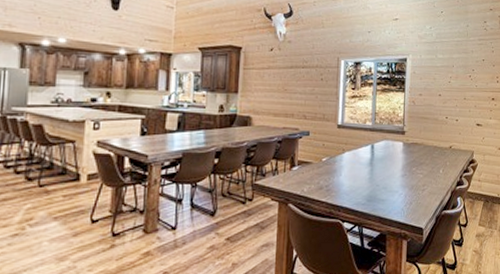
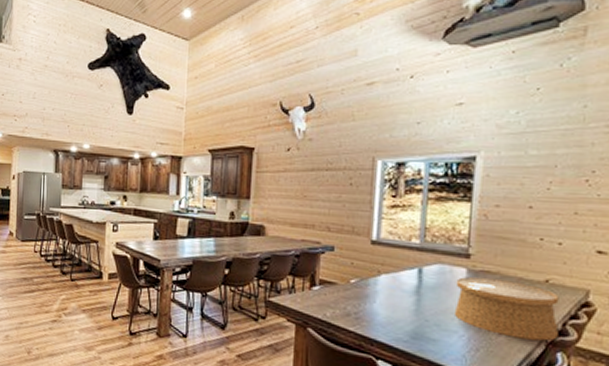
woven basket: none [395,148,458,191] -> present [453,277,559,341]

